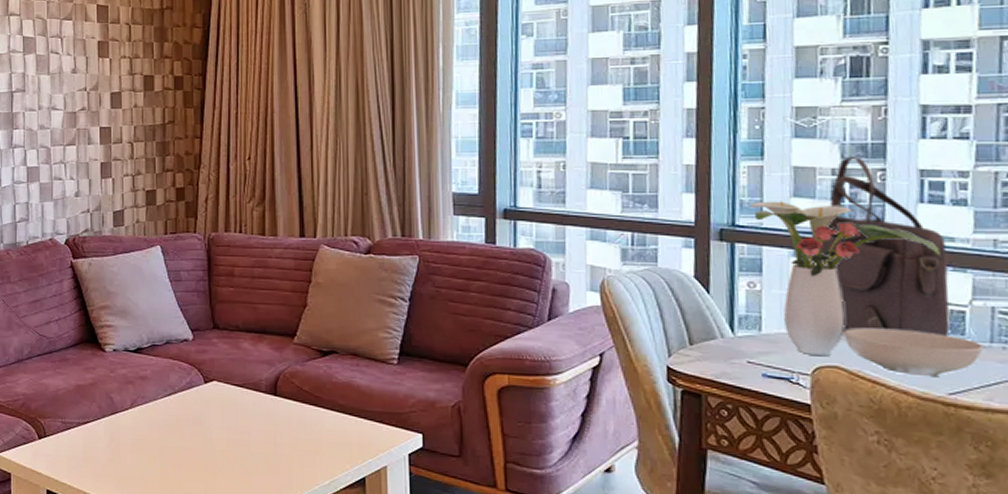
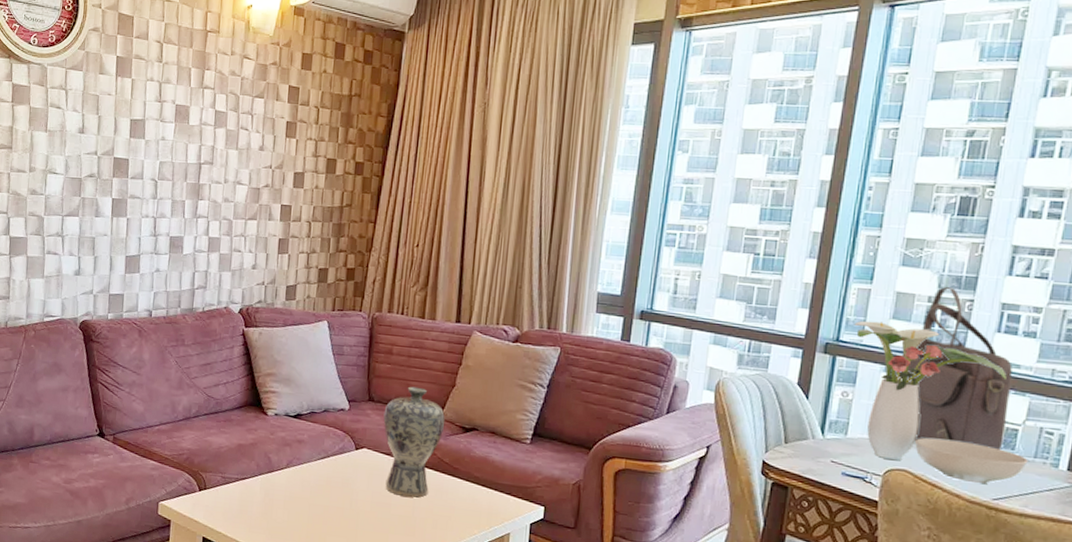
vase: none [231,310,300,432] -> present [383,386,446,498]

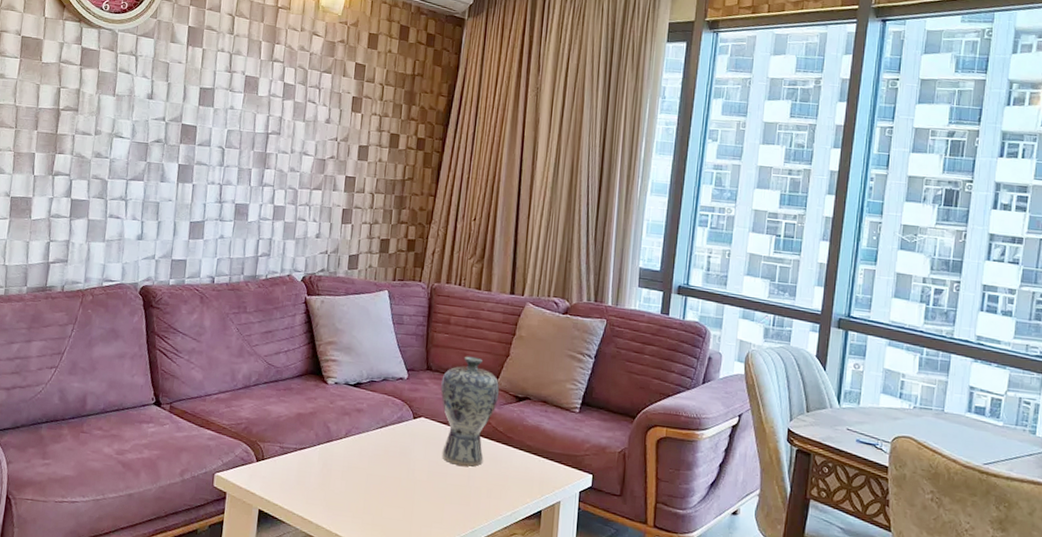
flower arrangement: present [854,320,1007,460] -> none [862,298,990,428]
handbag: present [894,287,1013,450] -> none [898,269,995,419]
bowl: present [914,437,1028,484] -> none [916,406,1011,450]

